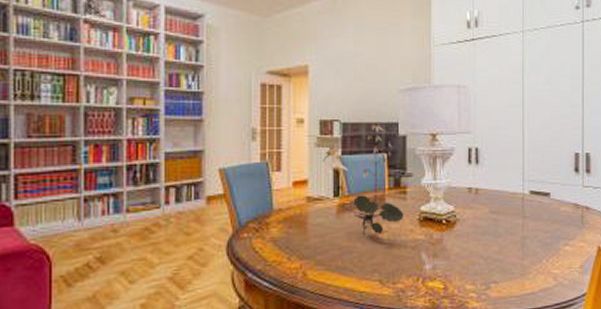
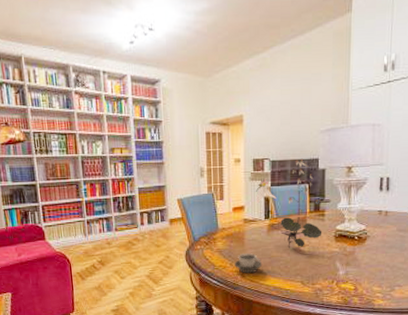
cup: none [293,243,330,272] -> present [234,253,263,274]

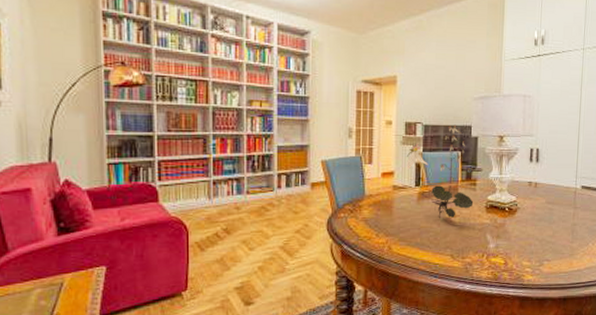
cup: present [234,253,263,274] -> none [381,223,411,246]

